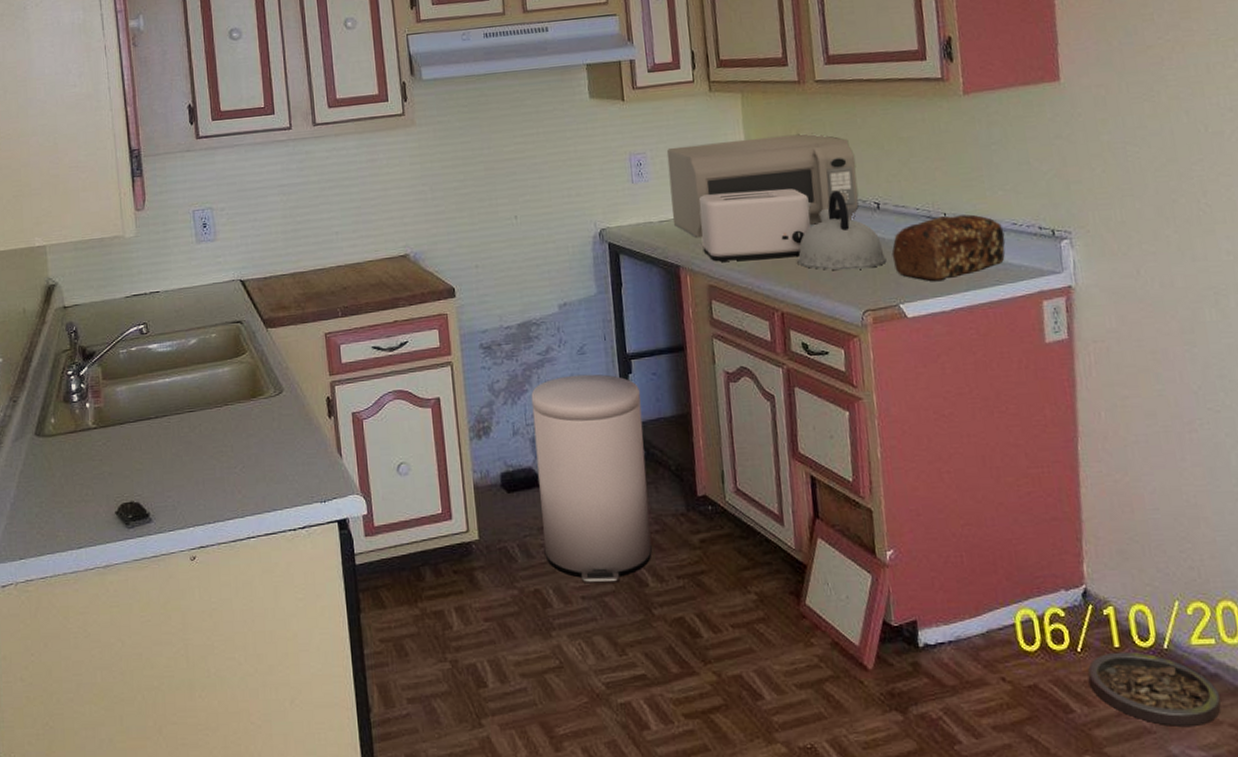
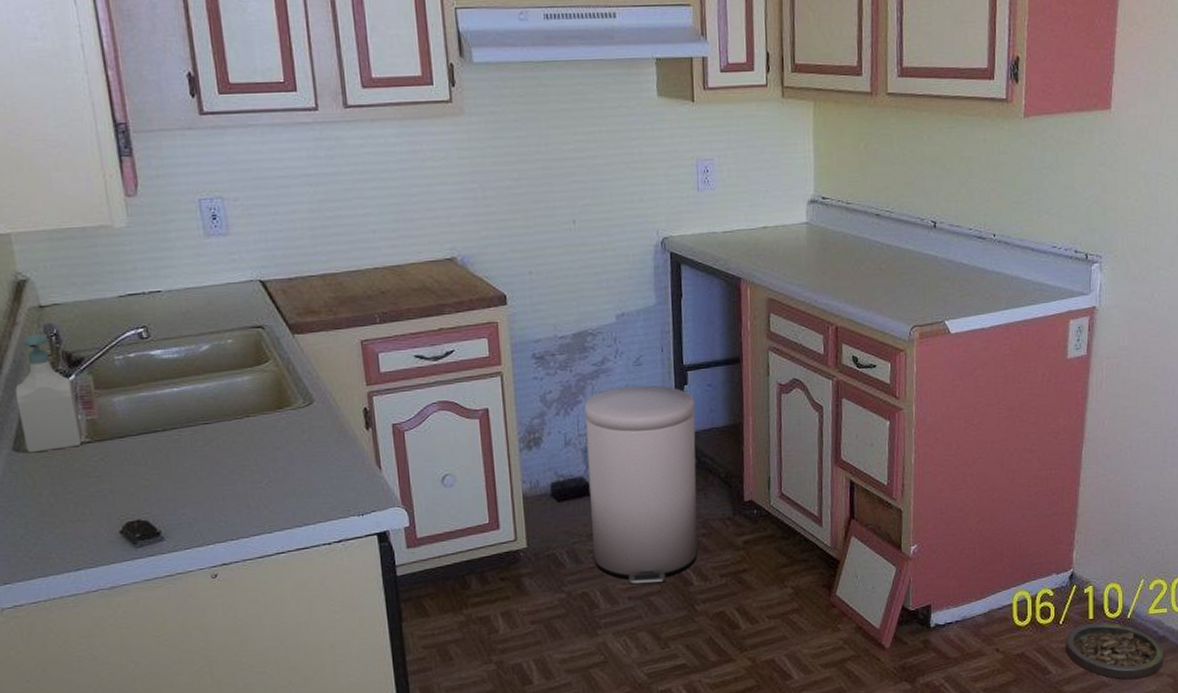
soap bottle: none [41,330,92,438] -> present [15,333,84,453]
microwave: present [666,133,859,239] -> none [734,147,918,251]
toaster: present [698,188,812,262] -> none [764,203,873,275]
kettle: present [797,190,887,271] -> none [855,207,937,287]
bread loaf: present [891,214,1005,281] -> none [942,236,1045,299]

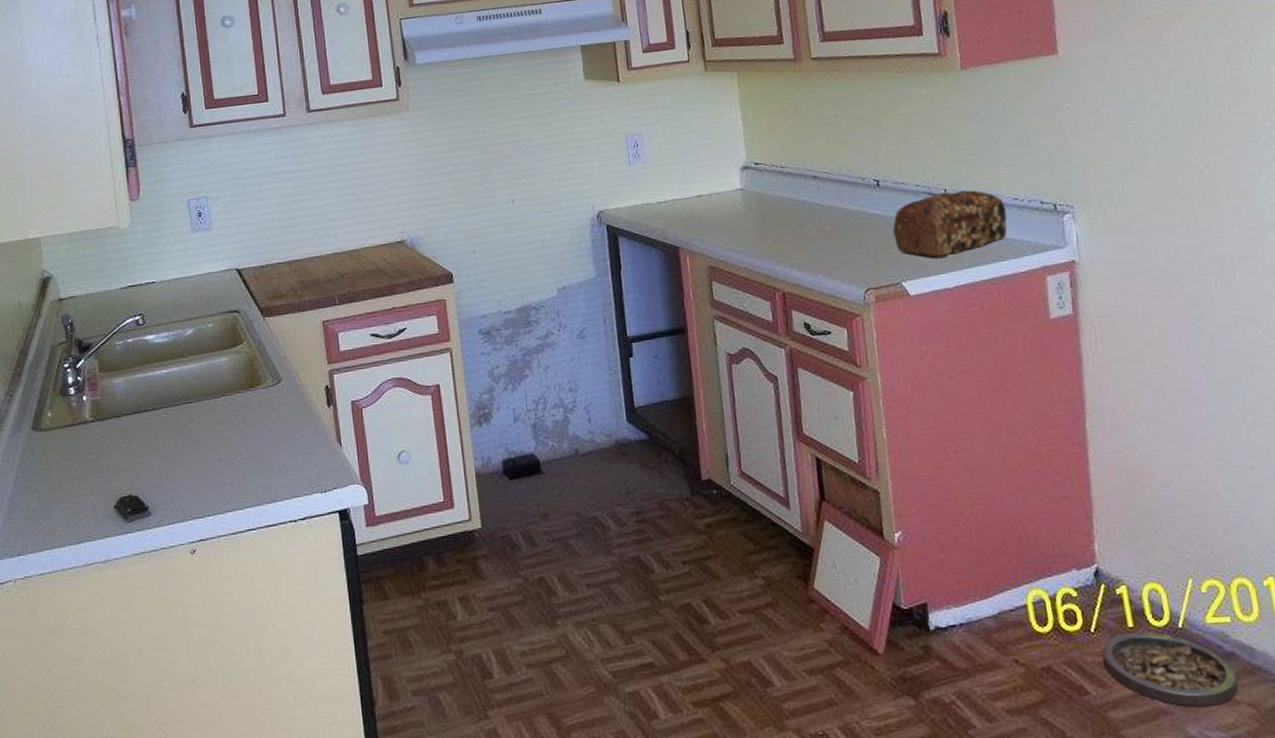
soap bottle: present [15,333,84,453] -> none [37,323,89,432]
pedal bin: present [584,385,698,585] -> none [531,358,657,572]
bread loaf: none [942,236,1045,299] -> present [892,190,1007,258]

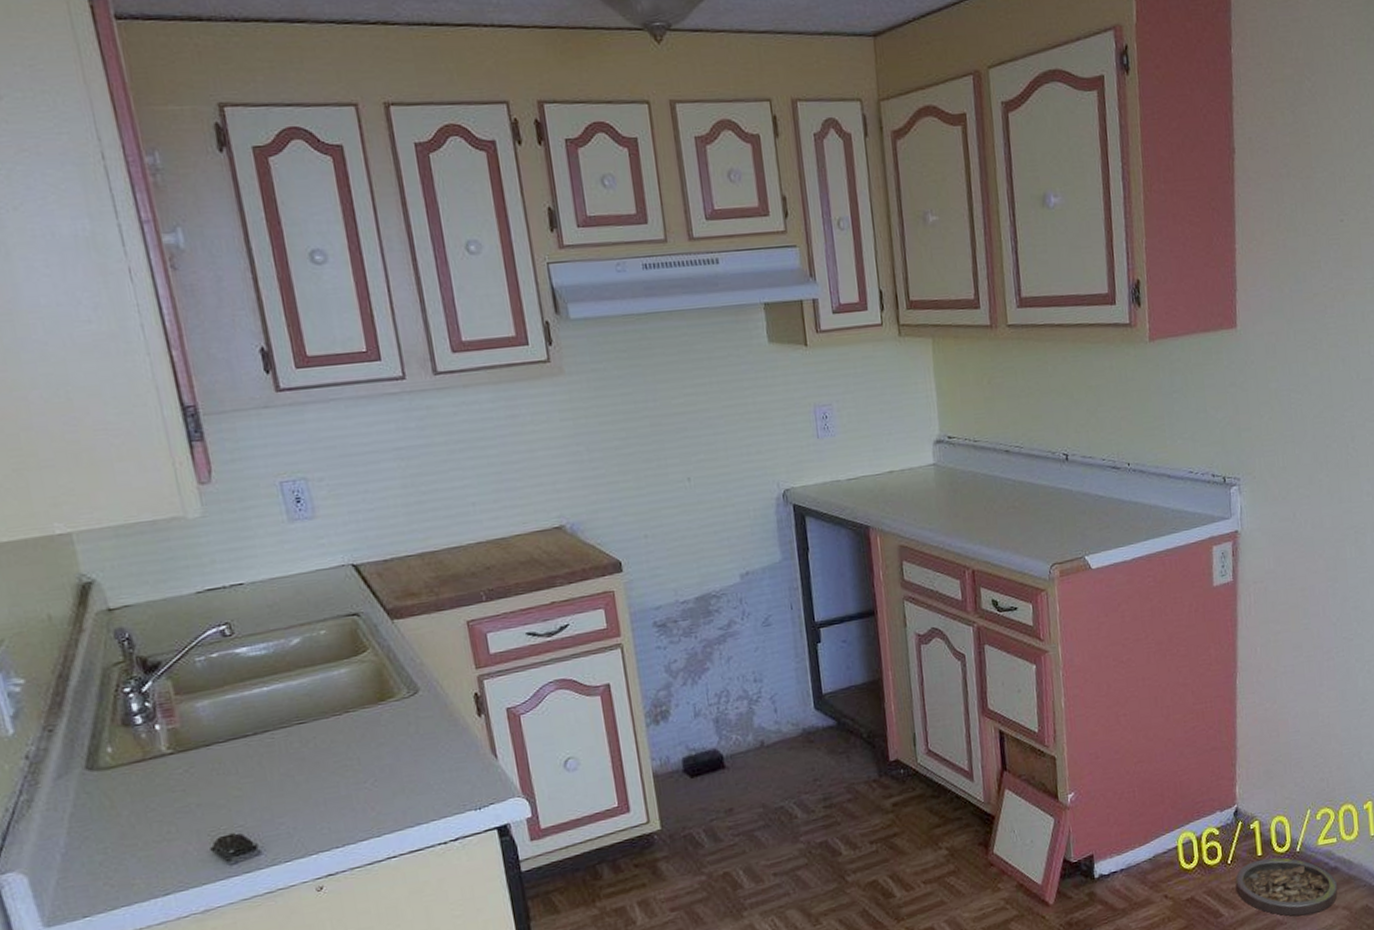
bread loaf: present [892,190,1007,258] -> none [1078,463,1182,532]

